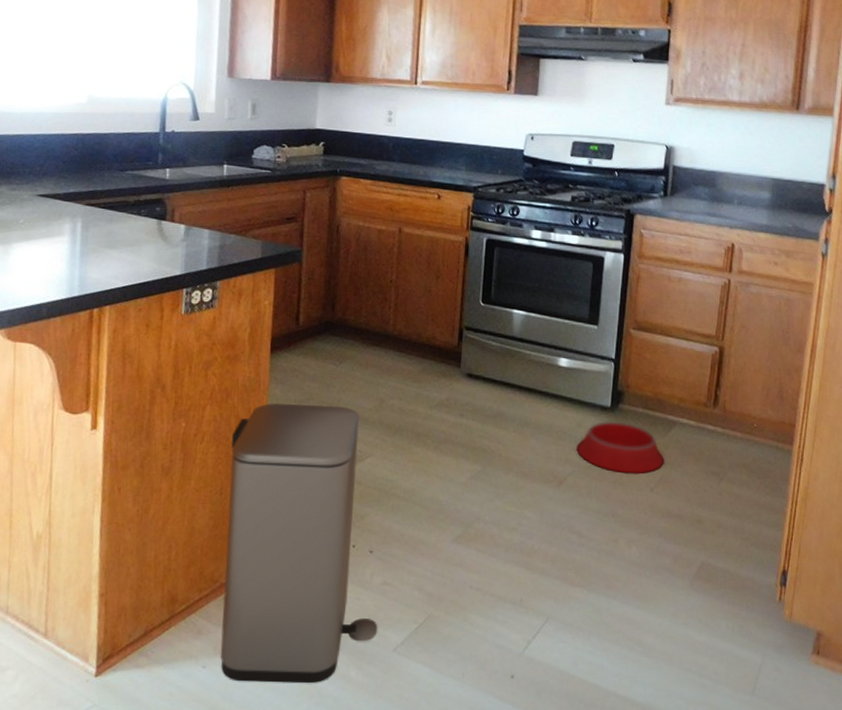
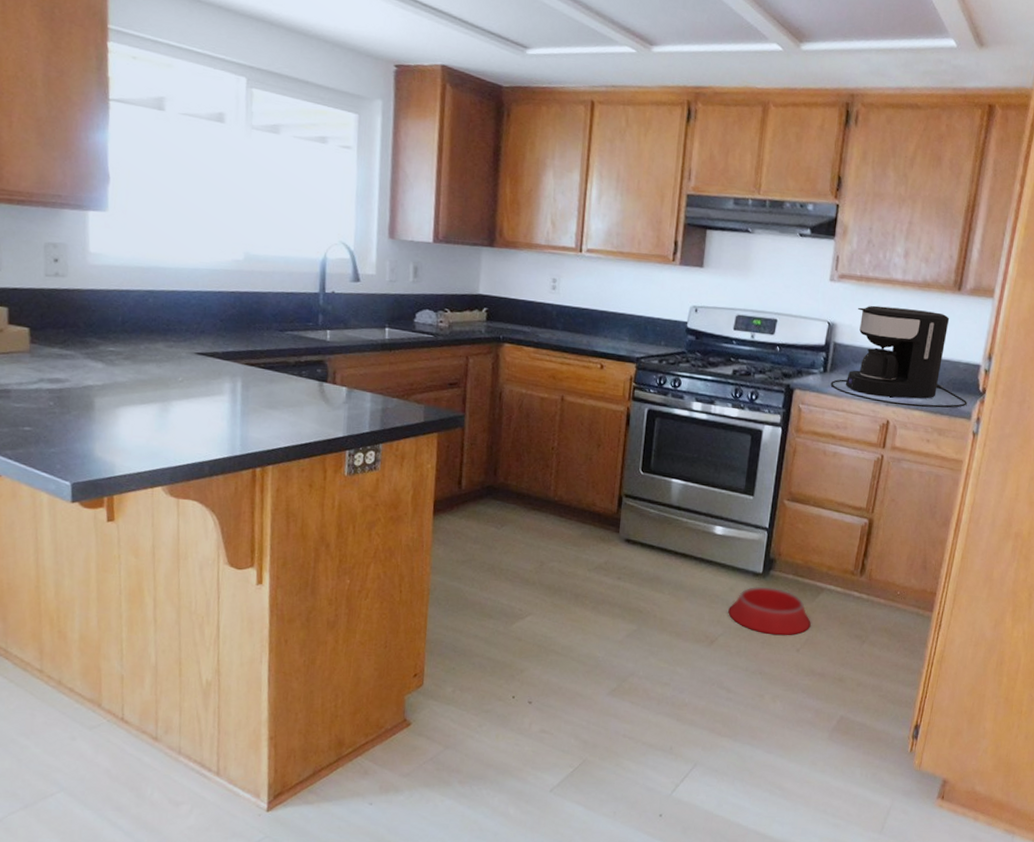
pedal bin: present [220,403,378,683] -> none [386,563,536,819]
coffee maker: none [671,127,814,230] -> present [830,305,967,408]

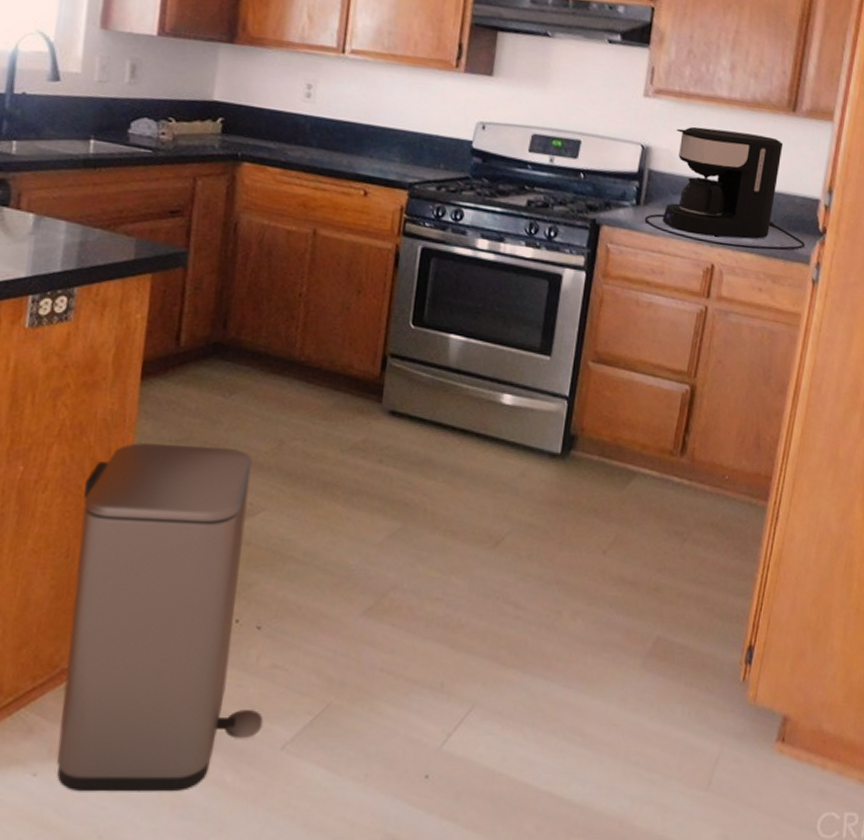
pedal bin: none [386,563,536,819] -> present [57,443,263,792]
pet bowl: present [727,586,811,636] -> none [517,470,621,534]

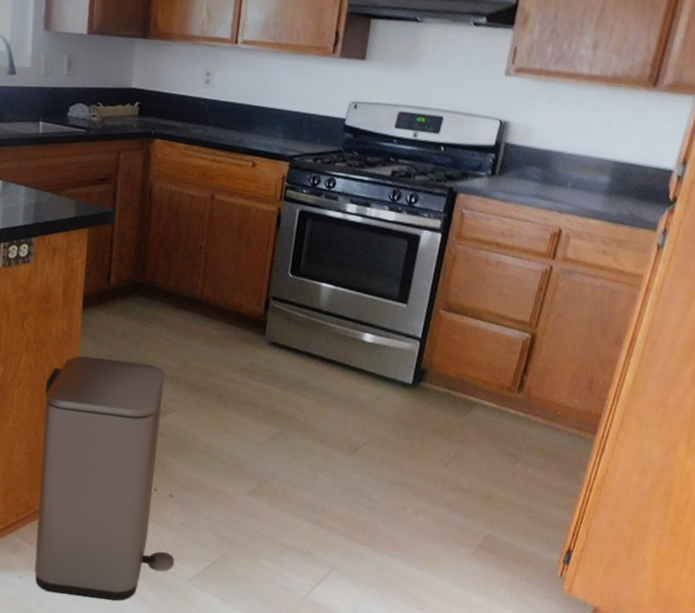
coffee maker: present [644,126,805,251] -> none [498,102,654,218]

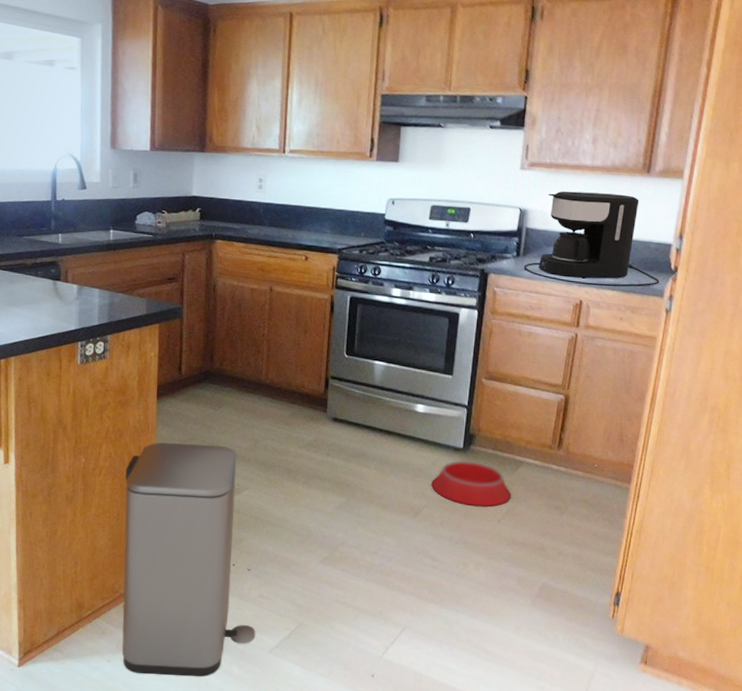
pet bowl: none [373,396,461,450] -> present [430,460,511,508]
coffee maker: none [498,102,654,218] -> present [524,191,659,287]

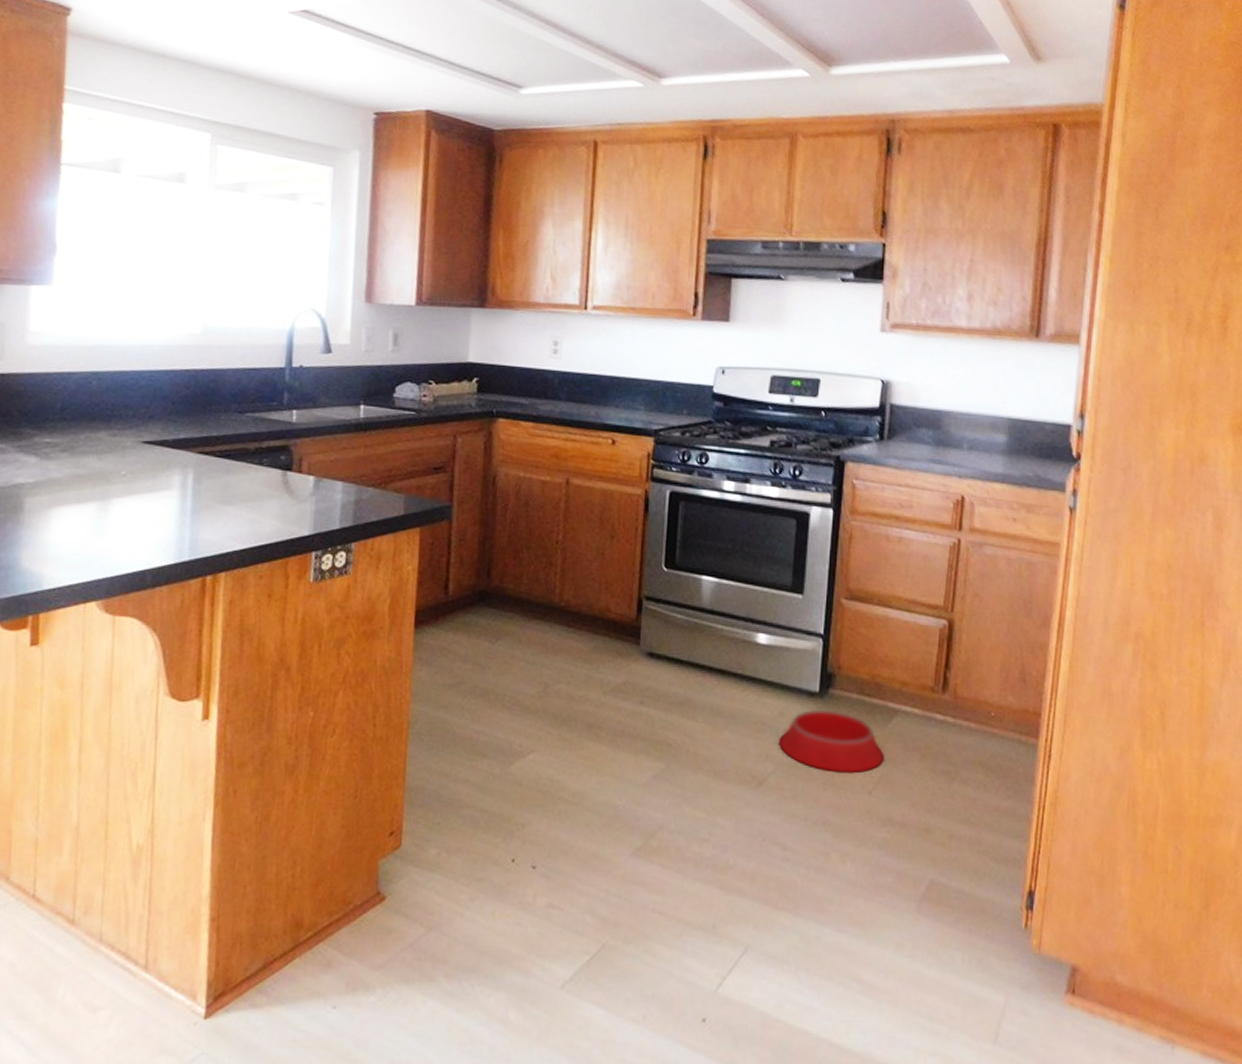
pedal bin: present [122,442,256,676] -> none [353,688,542,1027]
coffee maker: present [524,191,659,287] -> none [889,358,1059,479]

